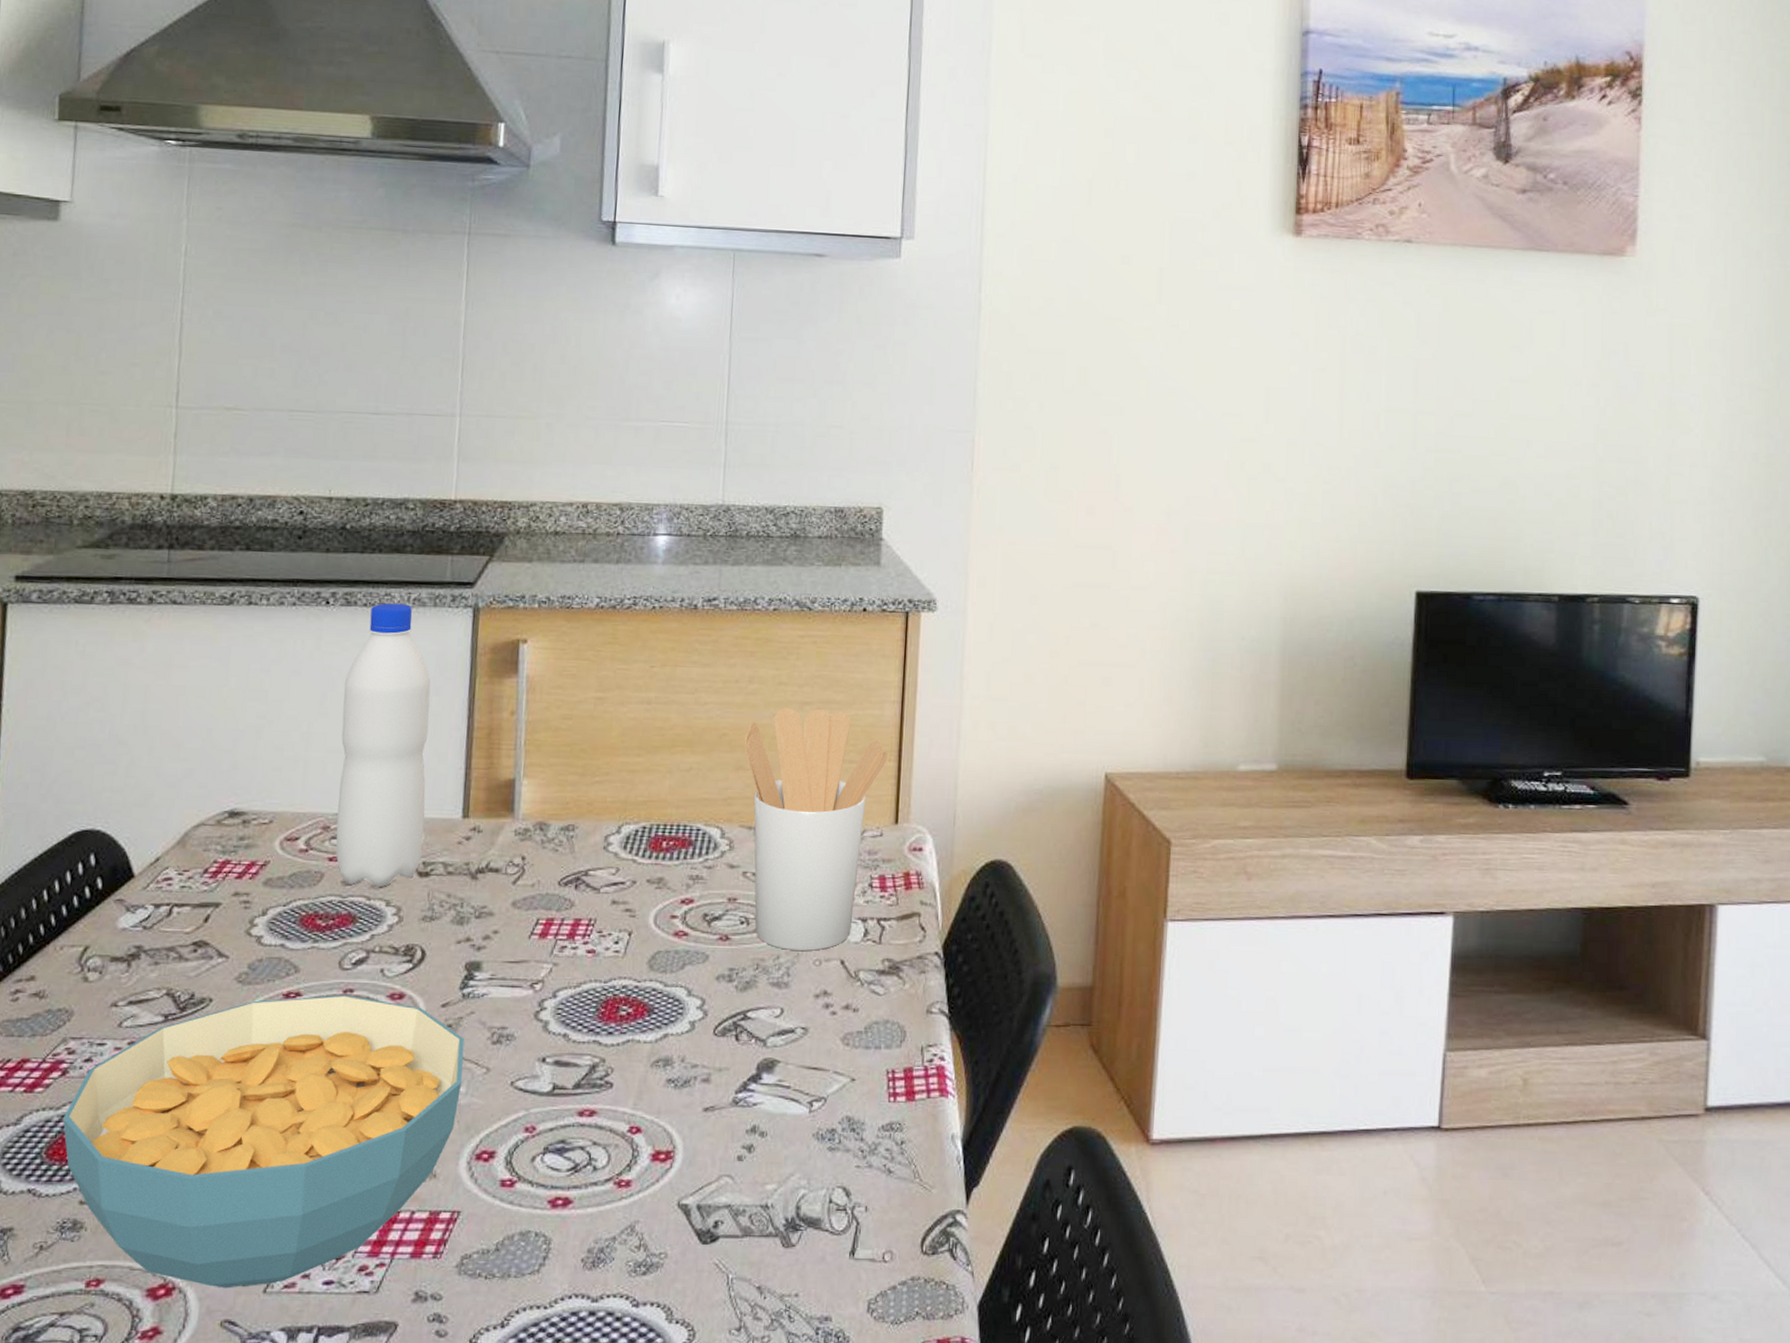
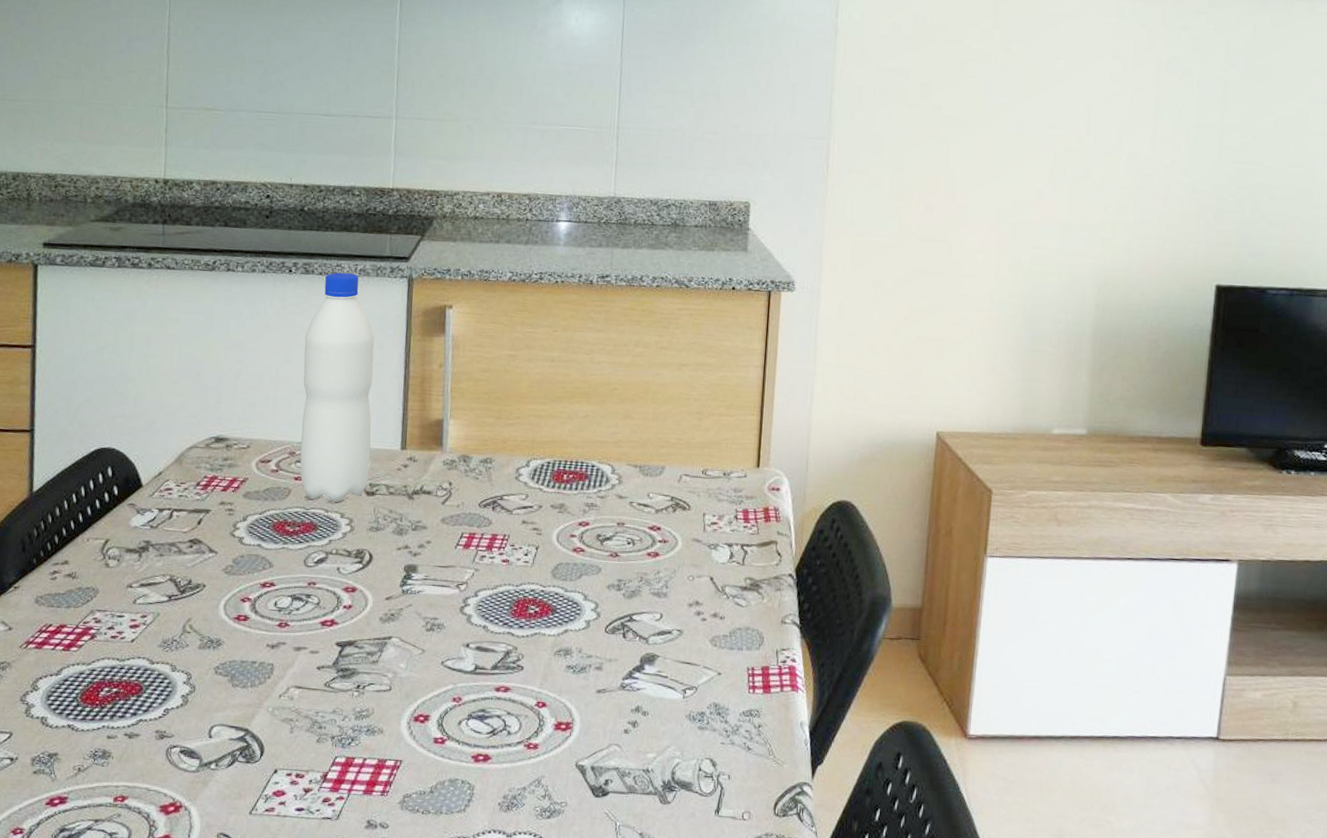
cereal bowl: present [62,995,465,1289] -> none [92,586,404,809]
utensil holder: present [745,708,890,952] -> none [632,368,753,569]

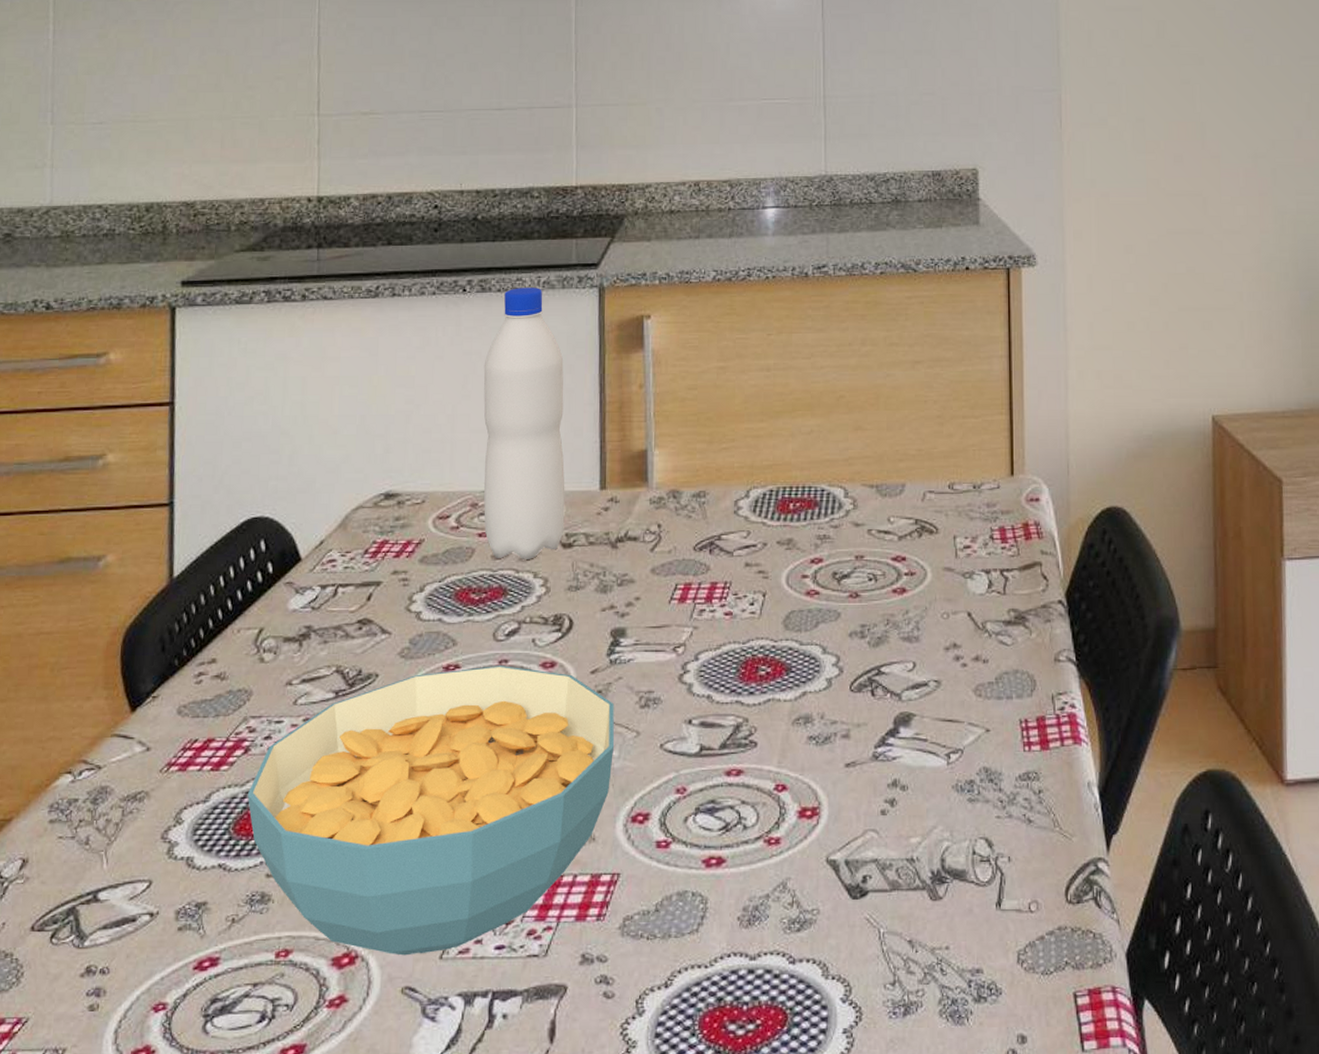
cereal bowl: none [92,586,404,809] -> present [247,666,615,956]

